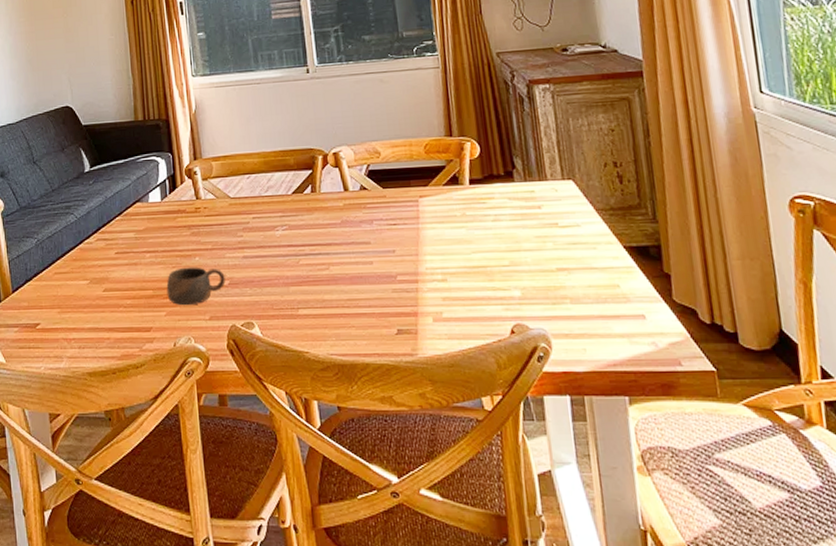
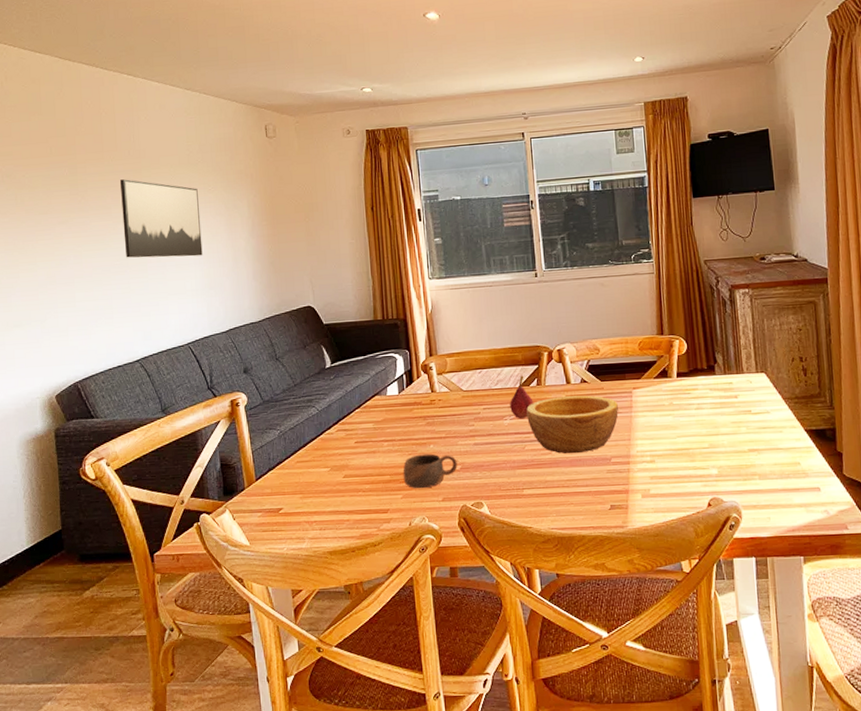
fruit: none [281,181,308,230] -> present [510,375,534,419]
bowl: none [300,204,404,270] -> present [526,395,619,454]

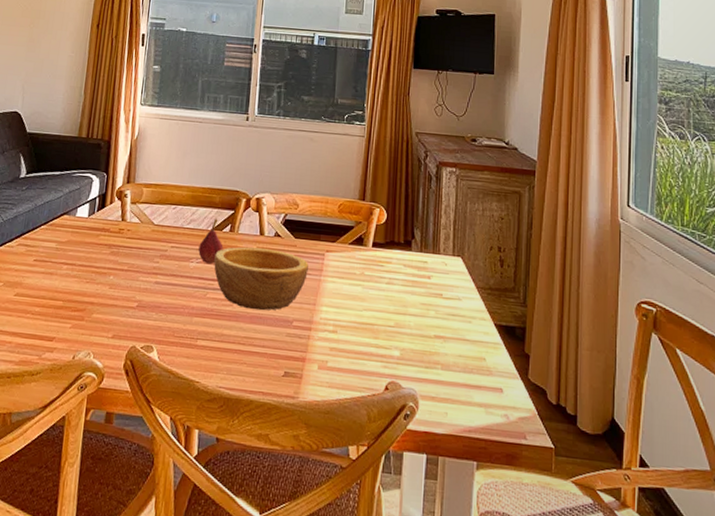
cup: present [403,453,458,489] -> none [75,283,135,322]

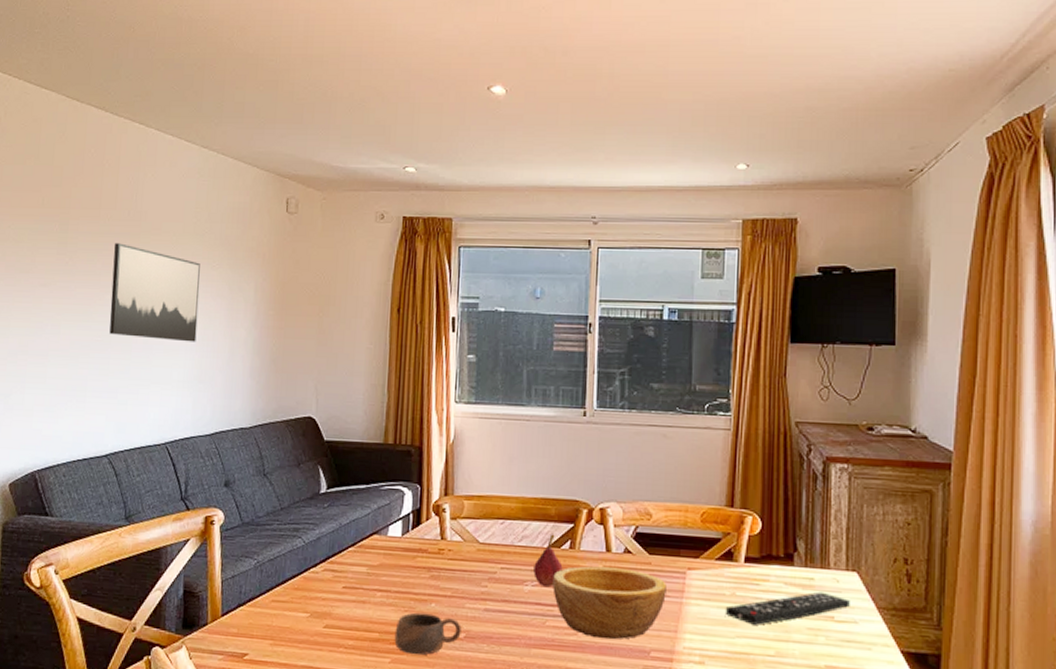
cup: none [75,283,135,322] -> present [394,612,461,655]
remote control: none [355,273,455,300] -> present [725,591,850,625]

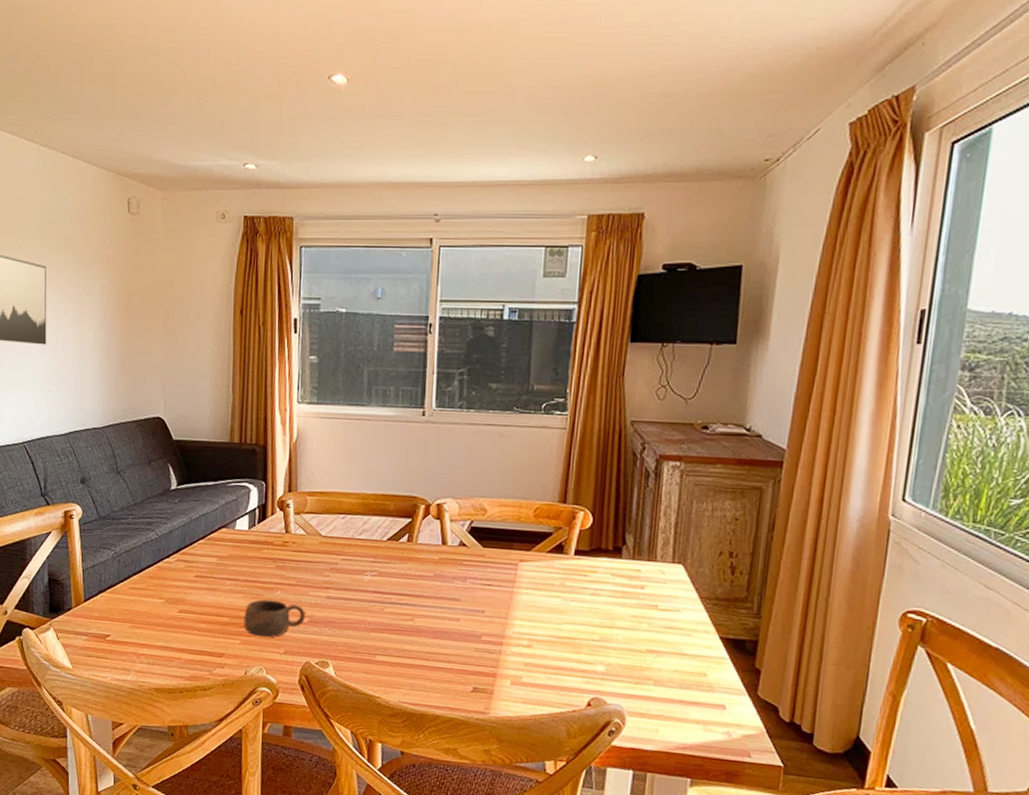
fruit: present [533,534,563,588] -> none [373,528,401,578]
bowl: present [553,566,667,640] -> none [391,557,499,625]
remote control: present [725,591,850,625] -> none [553,582,674,613]

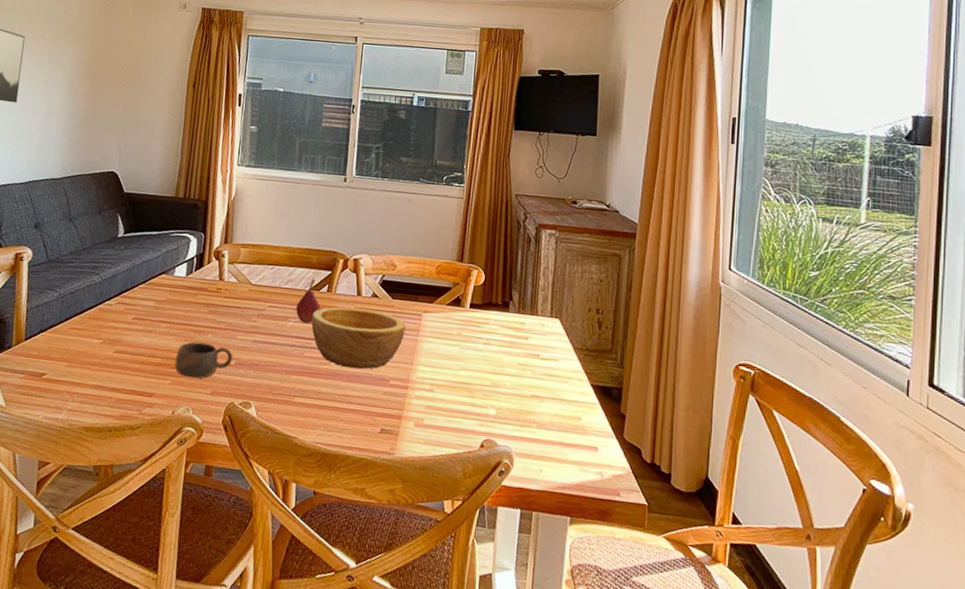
fruit: none [373,528,401,578] -> present [296,279,321,324]
bowl: none [391,557,499,625] -> present [311,306,406,370]

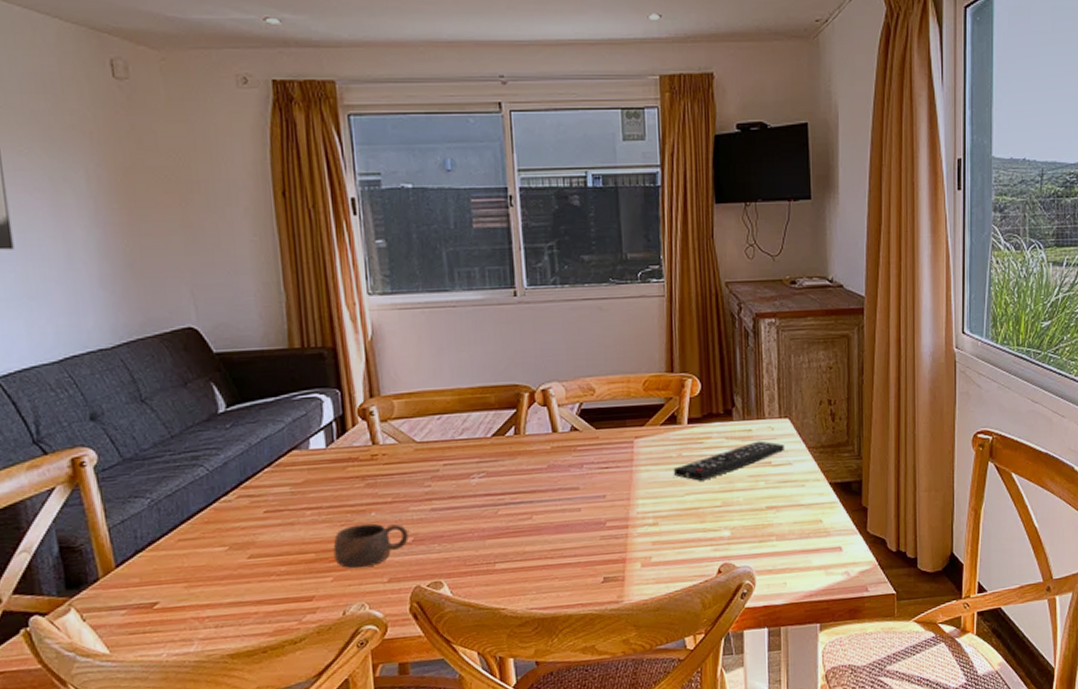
fruit: present [296,279,321,324] -> none [479,422,510,477]
bowl: present [311,306,406,370] -> none [500,446,616,519]
remote control: none [452,334,553,360] -> present [673,440,784,481]

